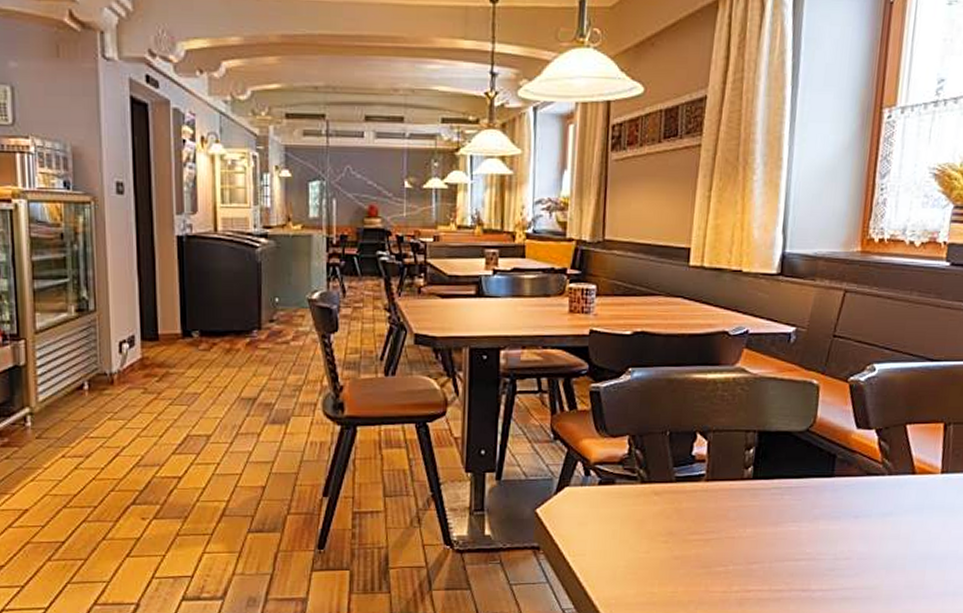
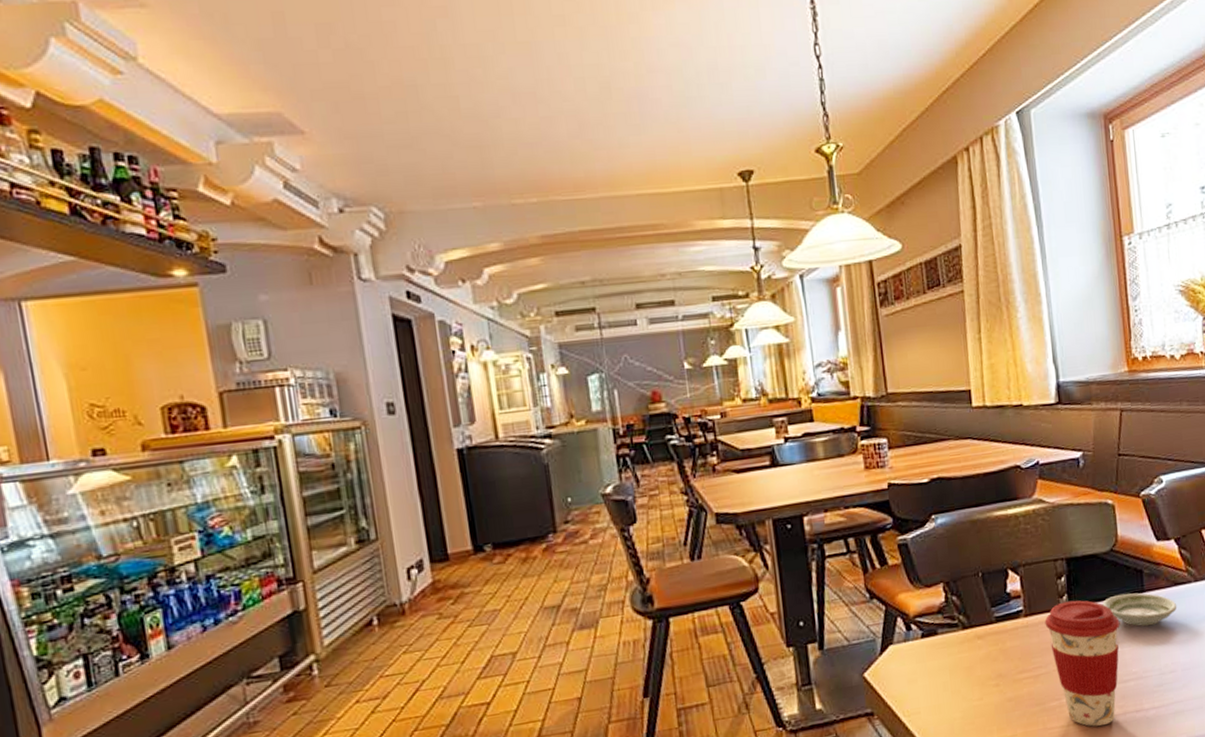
coffee cup: none [725,473,803,599] -> present [1045,600,1120,727]
saucer: none [788,475,866,511] -> present [1102,593,1177,627]

